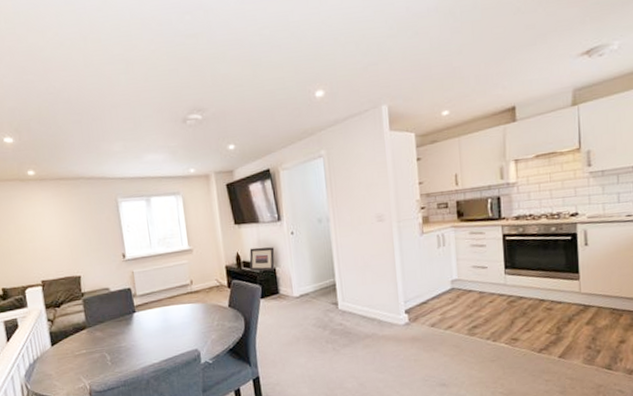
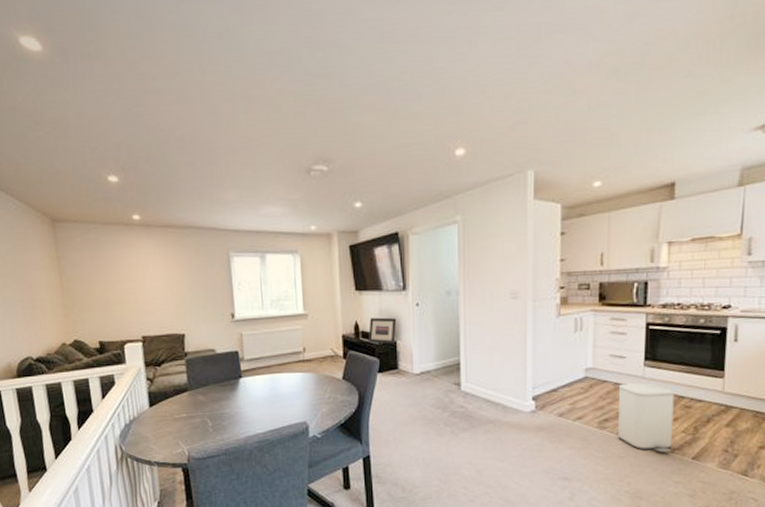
pedal bin: none [484,289,539,354] -> present [618,382,675,452]

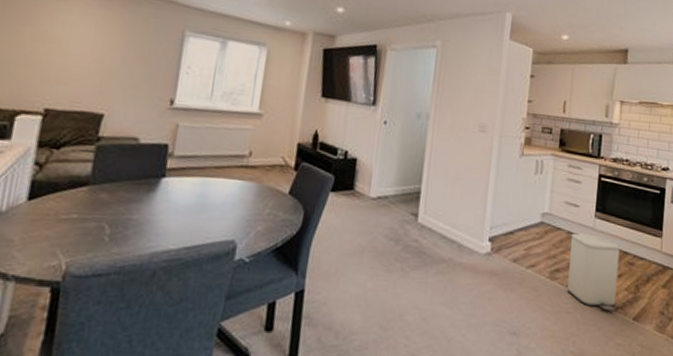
picture frame: present [368,317,397,344] -> none [327,129,361,161]

